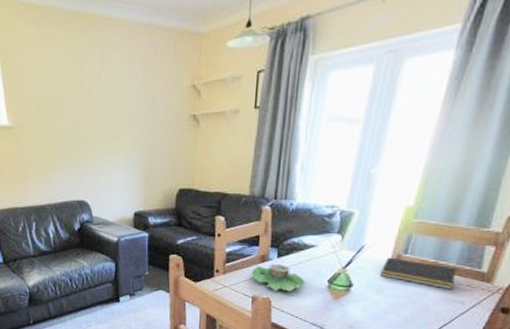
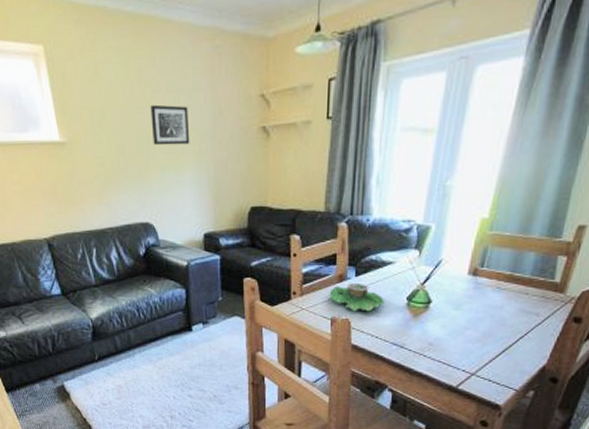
wall art: none [90,93,125,131] -> present [150,104,190,146]
notepad: present [380,257,456,290] -> none [458,271,530,302]

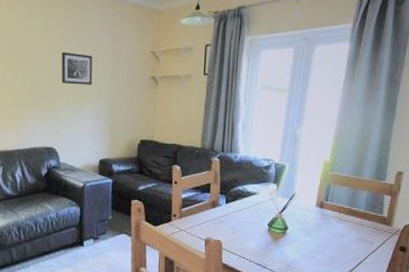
succulent planter: present [329,282,385,312] -> none [204,209,250,235]

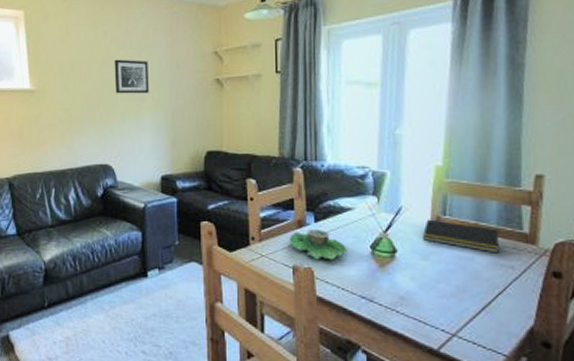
succulent planter: none [204,209,250,235] -> present [289,228,348,261]
notepad: none [309,204,365,232] -> present [423,219,499,254]

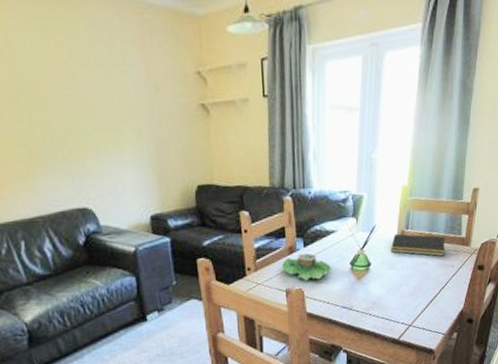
wall art: present [114,59,149,94] -> none [77,79,126,124]

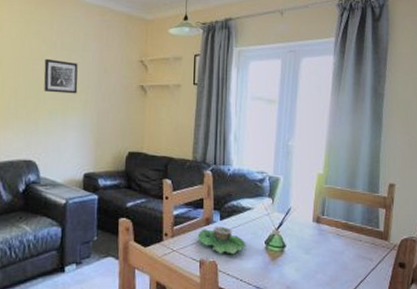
wall art: none [77,79,126,124] -> present [44,58,78,94]
notepad: present [391,233,444,257] -> none [306,218,362,248]

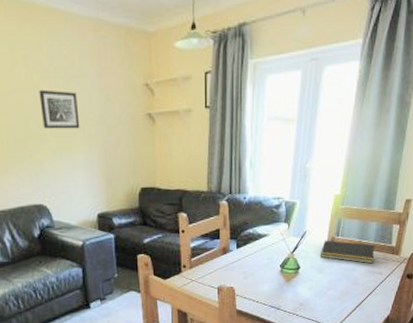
succulent planter: present [197,226,247,255] -> none [215,254,262,280]
notepad: none [306,218,362,248] -> present [321,240,374,264]

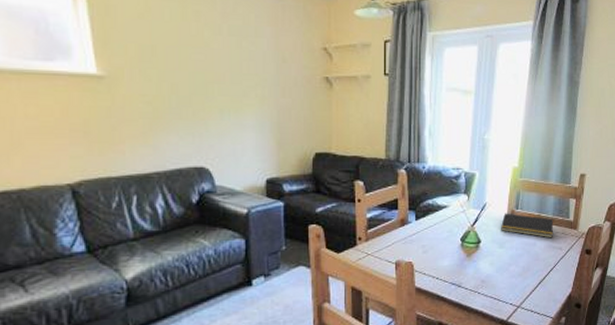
wall art: present [39,89,80,129] -> none [209,46,252,89]

